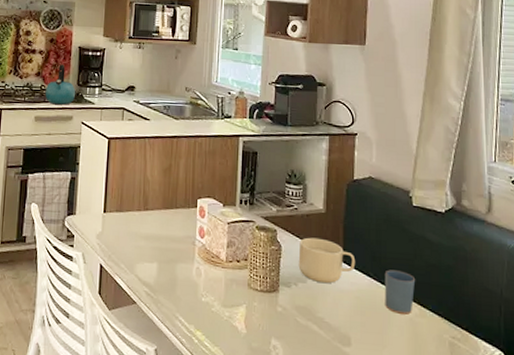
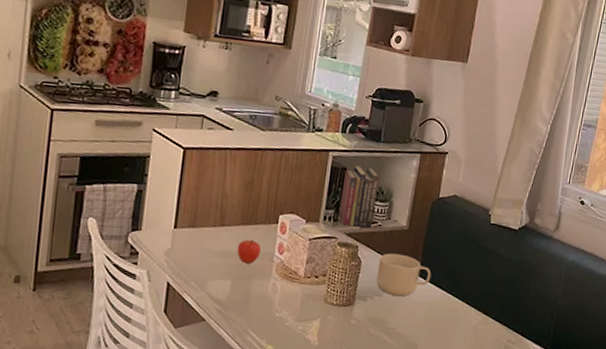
kettle: present [45,64,75,105] -> none [109,61,147,109]
fruit: none [160,223,184,247] -> present [236,239,262,263]
books: none [254,149,291,211] -> present [339,165,380,228]
mug: present [384,269,416,314] -> none [453,282,484,323]

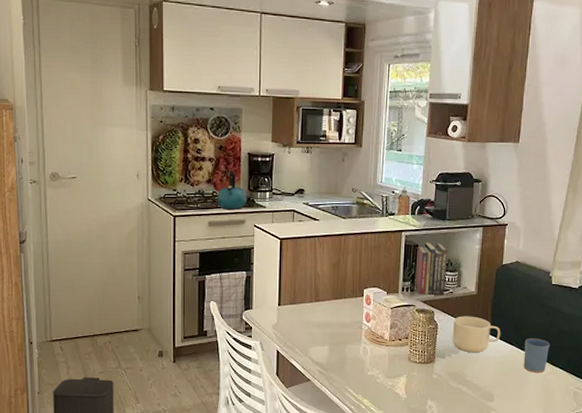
kettle: none [109,61,147,109] -> present [217,171,246,210]
fruit: present [236,239,262,263] -> none [331,311,352,331]
mug: none [453,282,484,323] -> present [523,338,550,373]

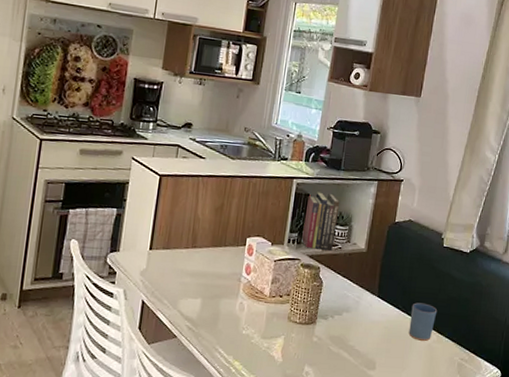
kettle: present [217,171,246,210] -> none [92,95,127,139]
cup: present [452,316,501,353] -> none [336,274,388,316]

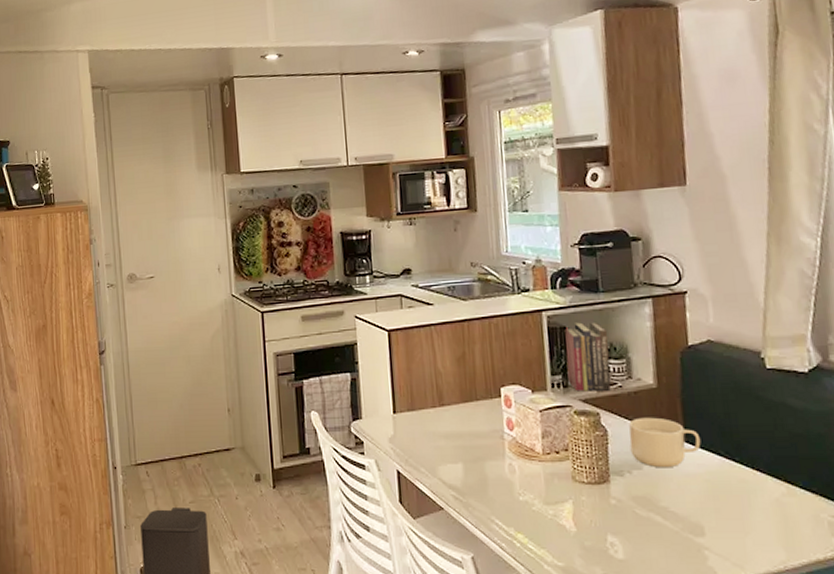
cup: none [336,274,388,316] -> present [629,417,701,468]
mug: present [408,302,438,341] -> none [738,445,779,495]

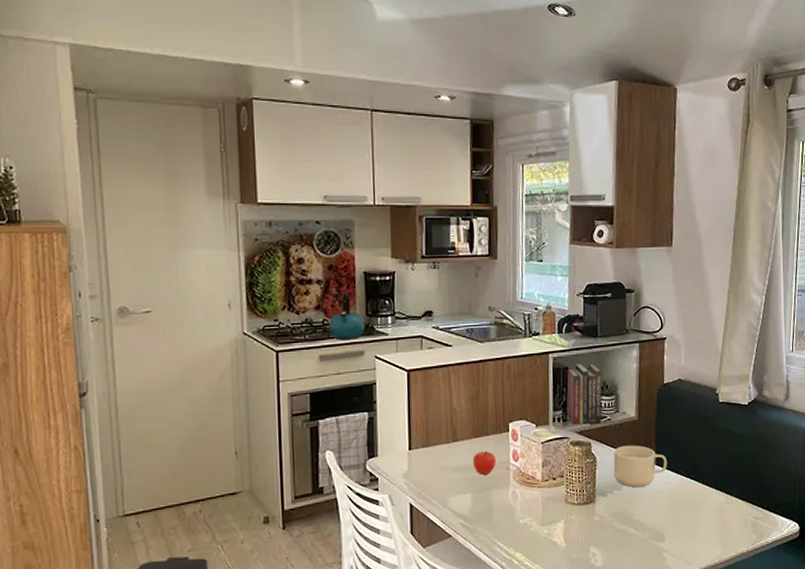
kettle: none [308,254,343,300] -> present [328,293,364,340]
fruit: none [461,417,489,444] -> present [472,450,497,475]

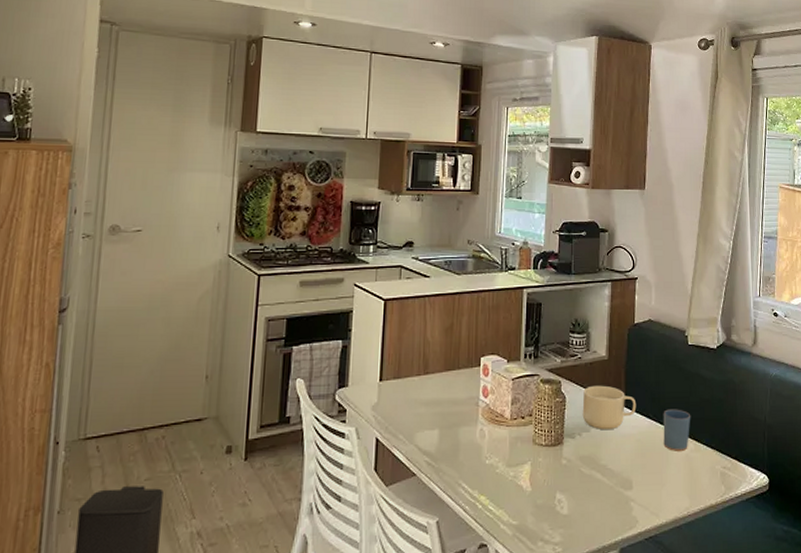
kettle: present [328,293,364,340] -> none [311,221,347,266]
fruit: present [472,450,497,475] -> none [442,385,467,410]
books: present [566,363,602,425] -> none [539,300,575,362]
mug: none [694,464,723,505] -> present [663,409,691,451]

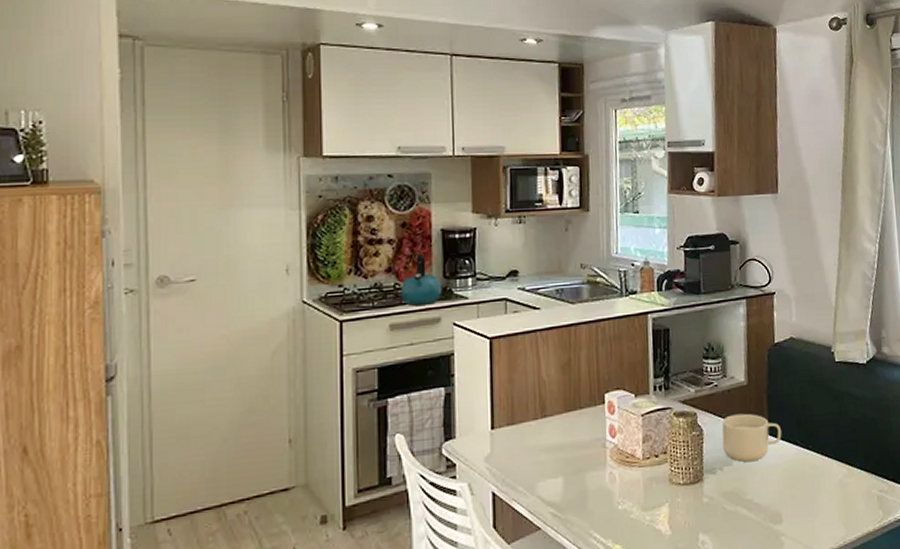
kettle: none [311,221,347,266] -> present [400,253,441,306]
mug: present [663,409,691,451] -> none [811,432,843,478]

